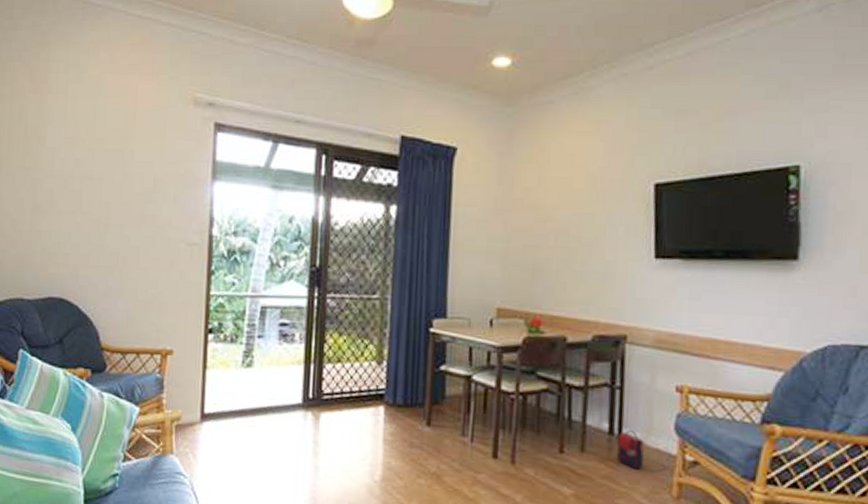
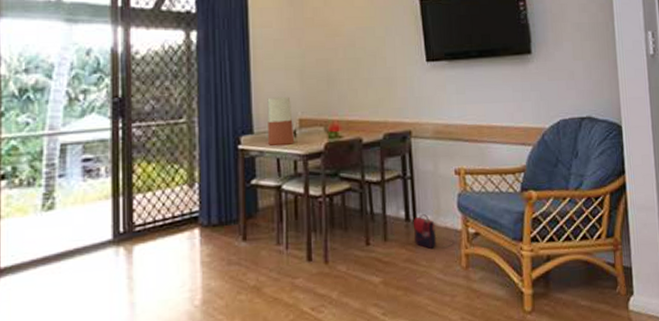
vase: none [462,281,491,335] -> present [267,96,295,147]

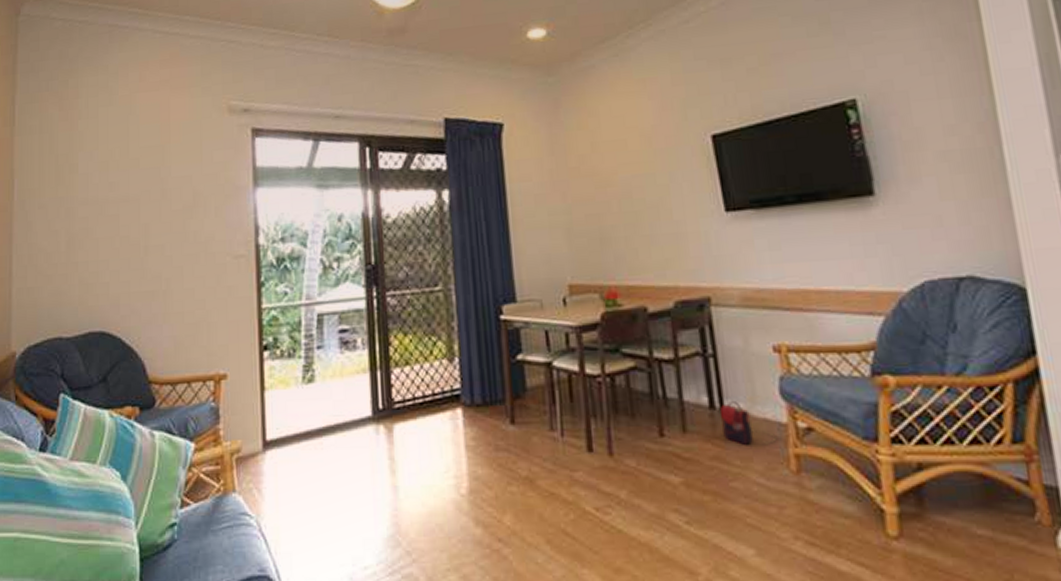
vase: present [267,96,295,147] -> none [530,259,565,317]

